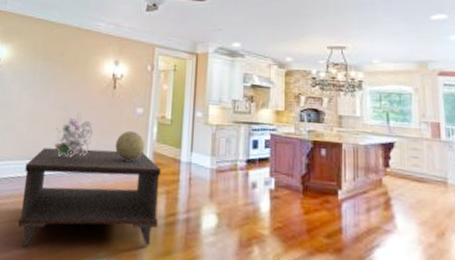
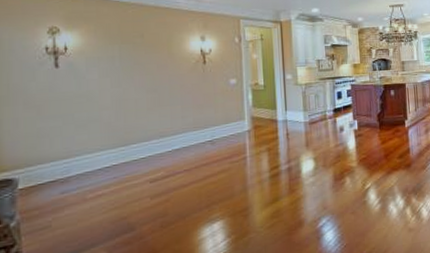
coffee table: present [17,148,162,247] -> none [120,119,263,229]
bouquet: present [54,114,93,157] -> none [148,93,189,137]
decorative sphere: present [115,130,145,162] -> none [213,101,243,130]

